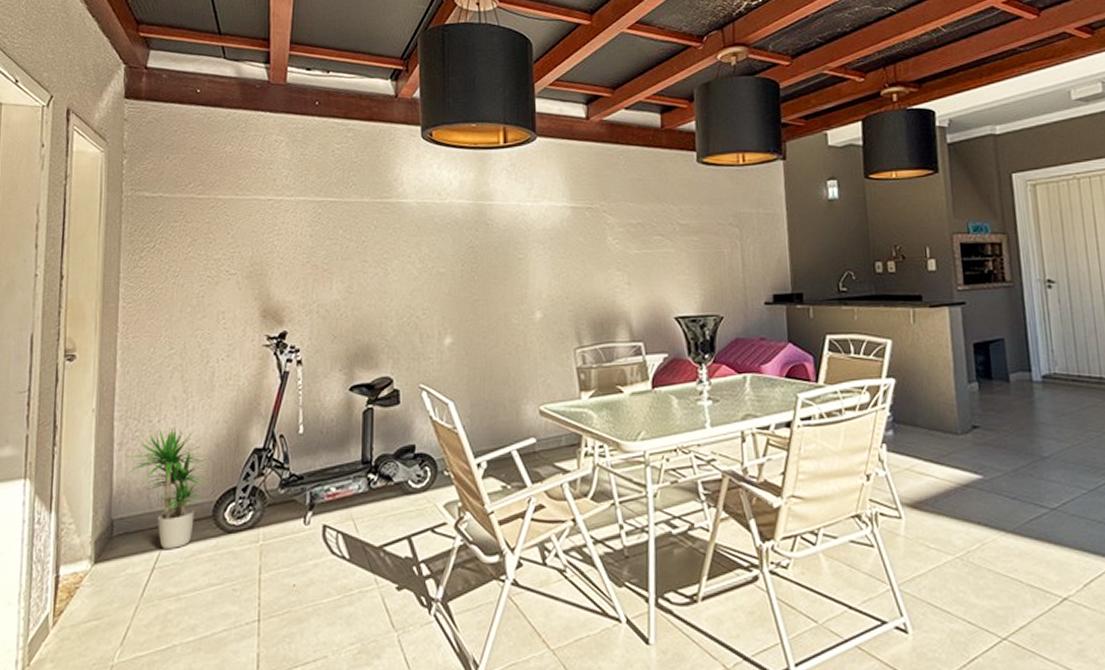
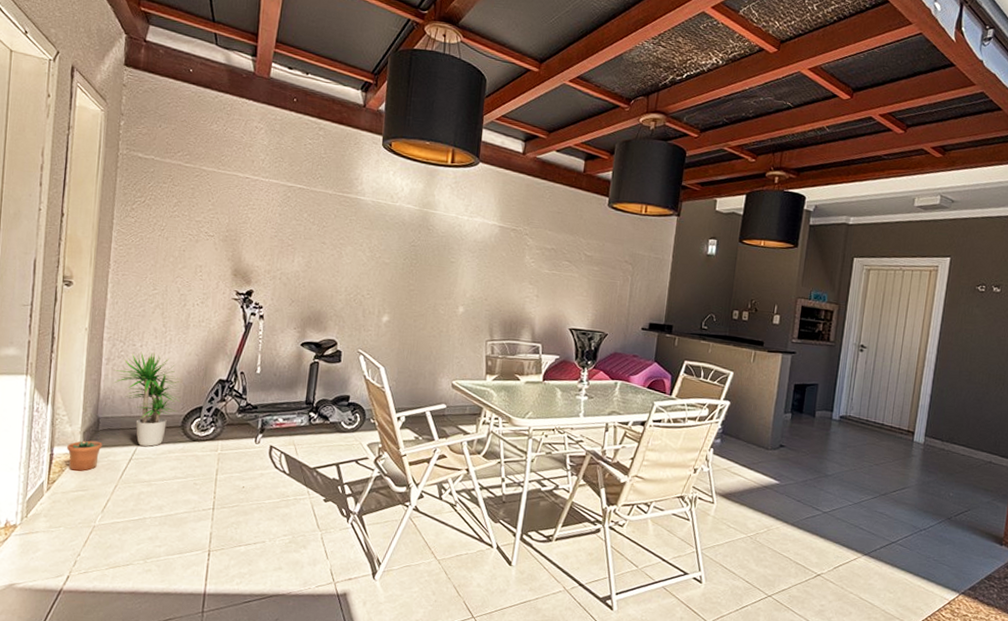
planter: none [75,551,118,594] -> present [67,440,102,471]

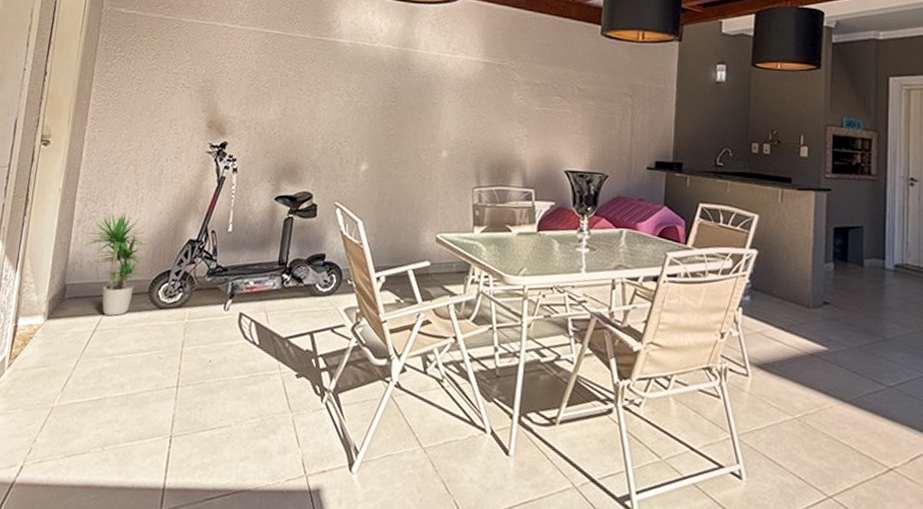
planter: present [67,440,102,471] -> none [31,310,67,345]

